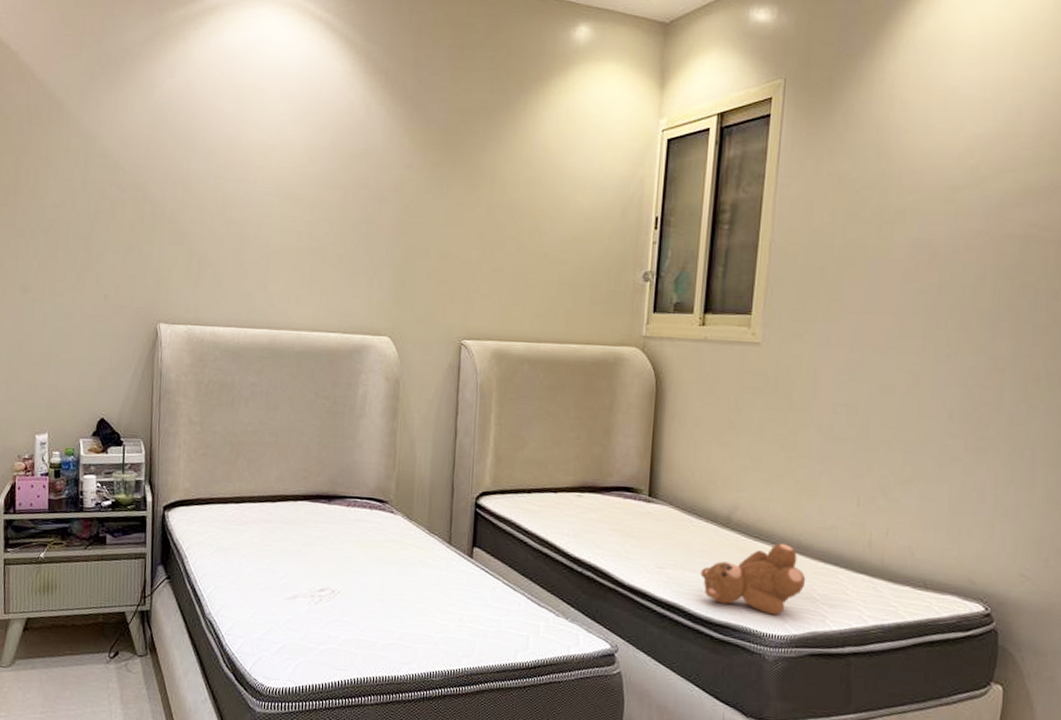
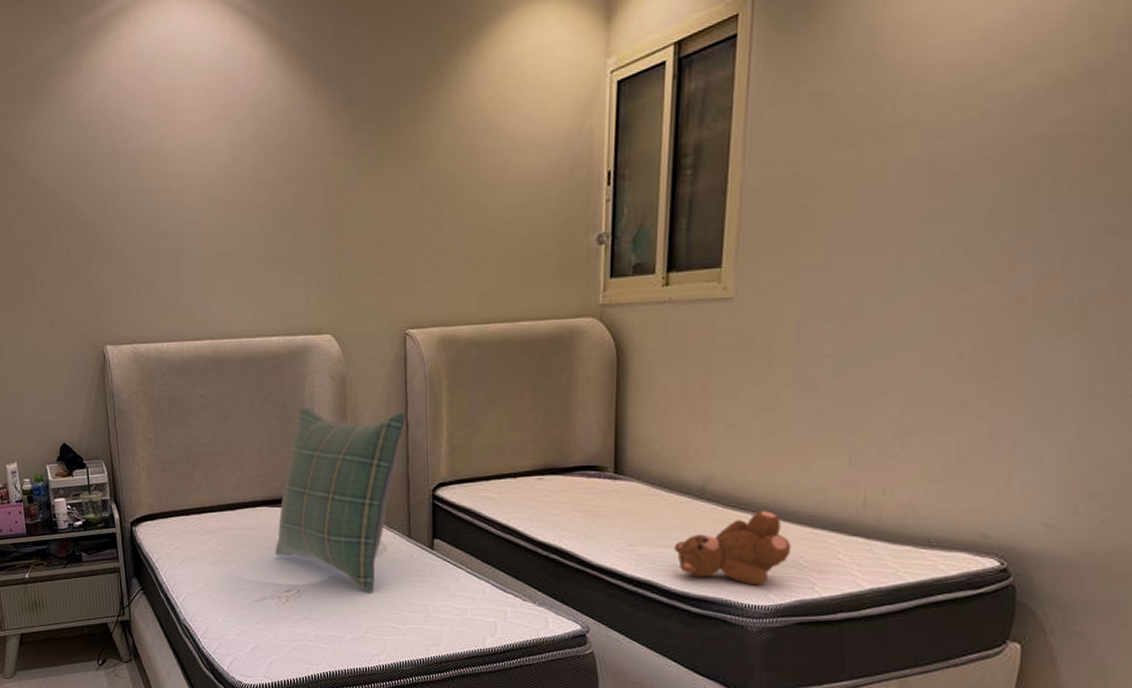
pillow: none [312,403,455,598] -> present [275,406,406,593]

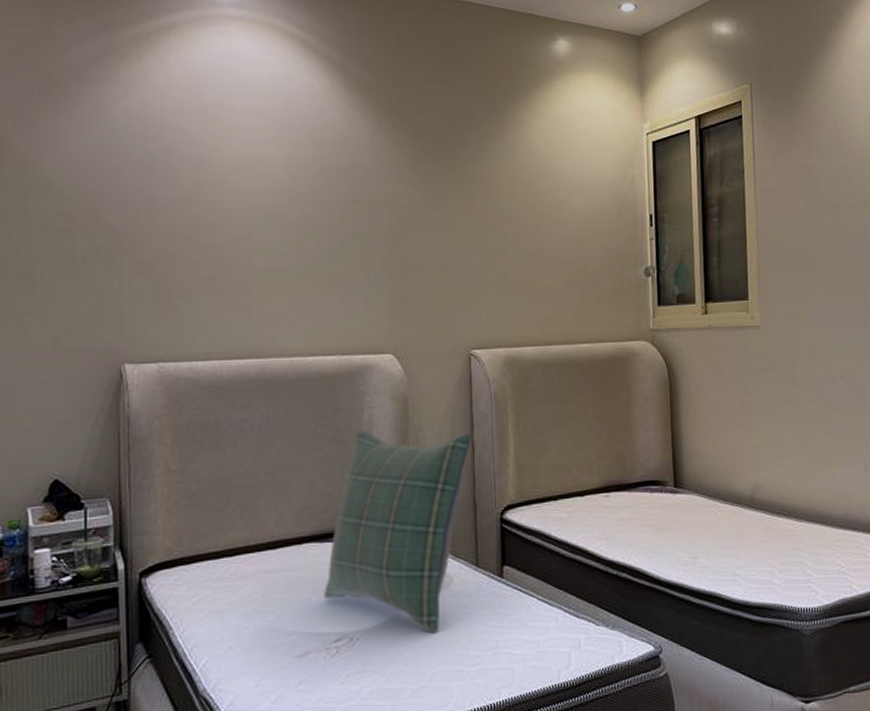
teddy bear: present [674,510,792,586] -> none [732,515,830,589]

